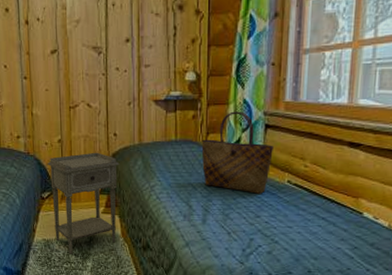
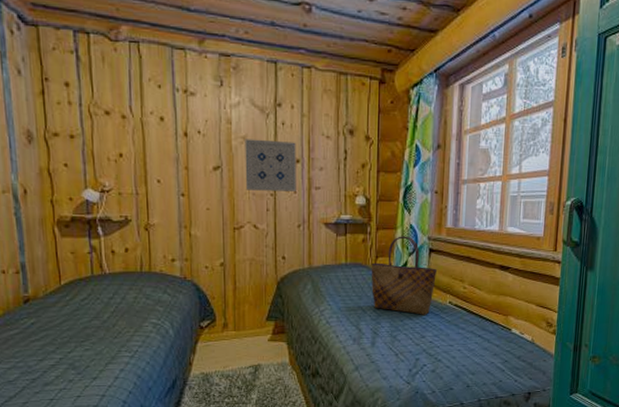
nightstand: present [47,152,120,254] -> none [208,276,288,387]
wall art: none [78,21,127,71] -> present [245,139,296,191]

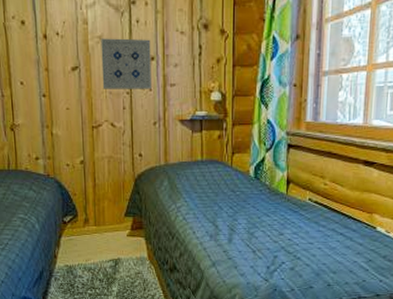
tote bag: present [371,236,436,315] -> none [227,131,295,212]

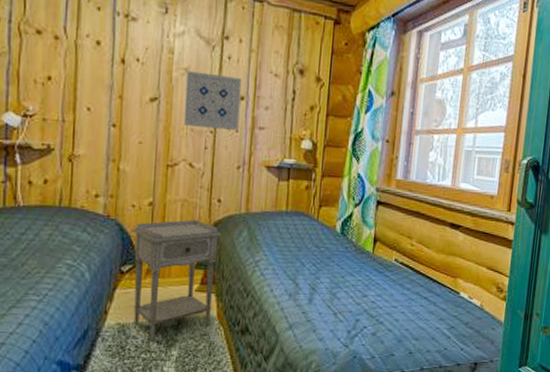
nightstand: none [69,173,146,280] -> present [132,219,222,342]

